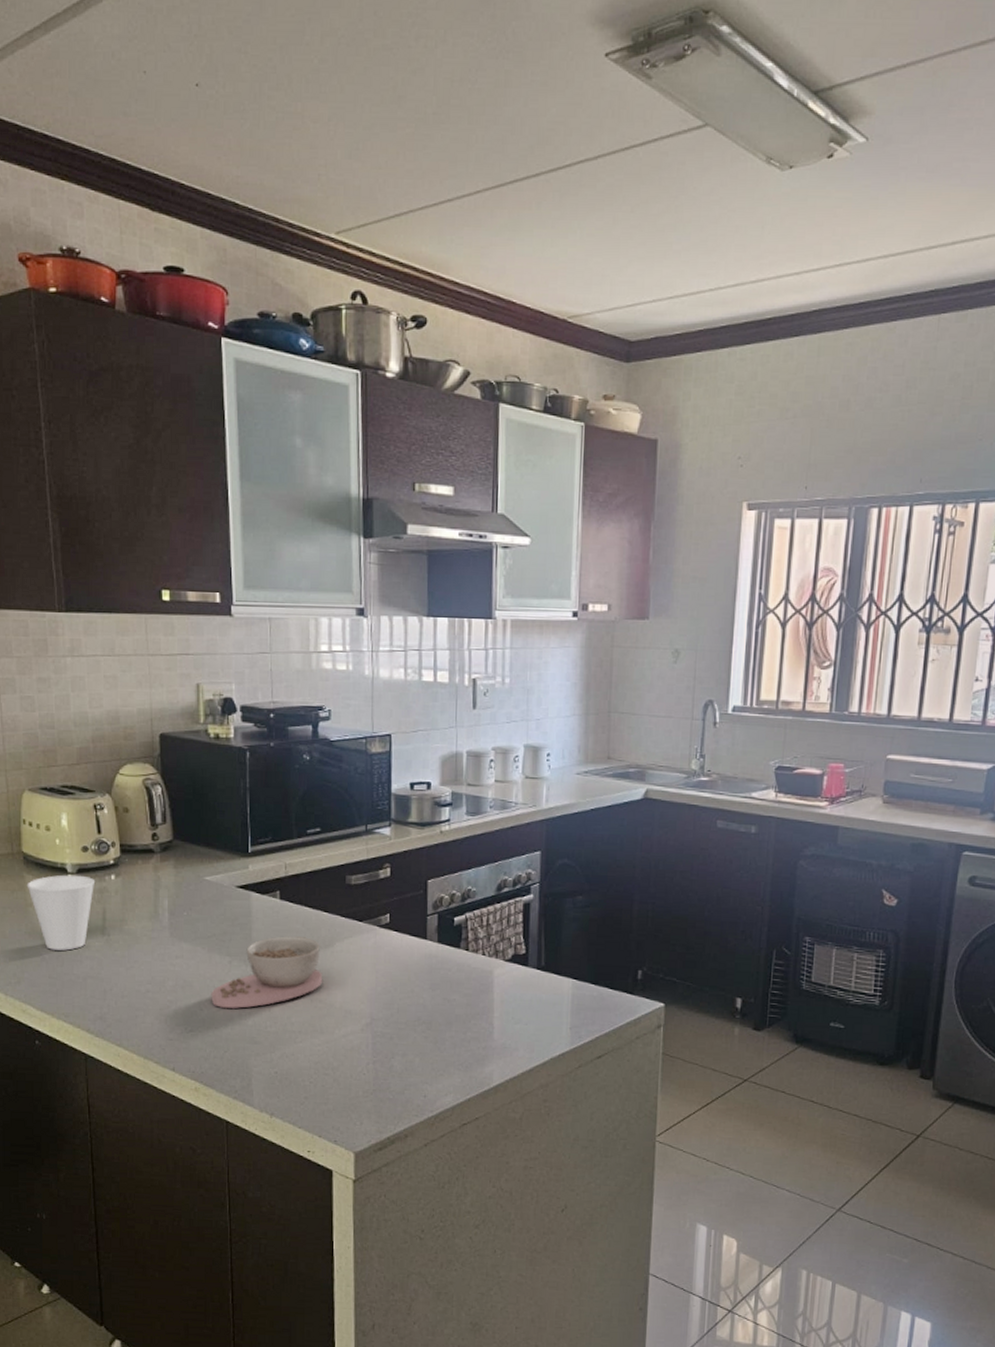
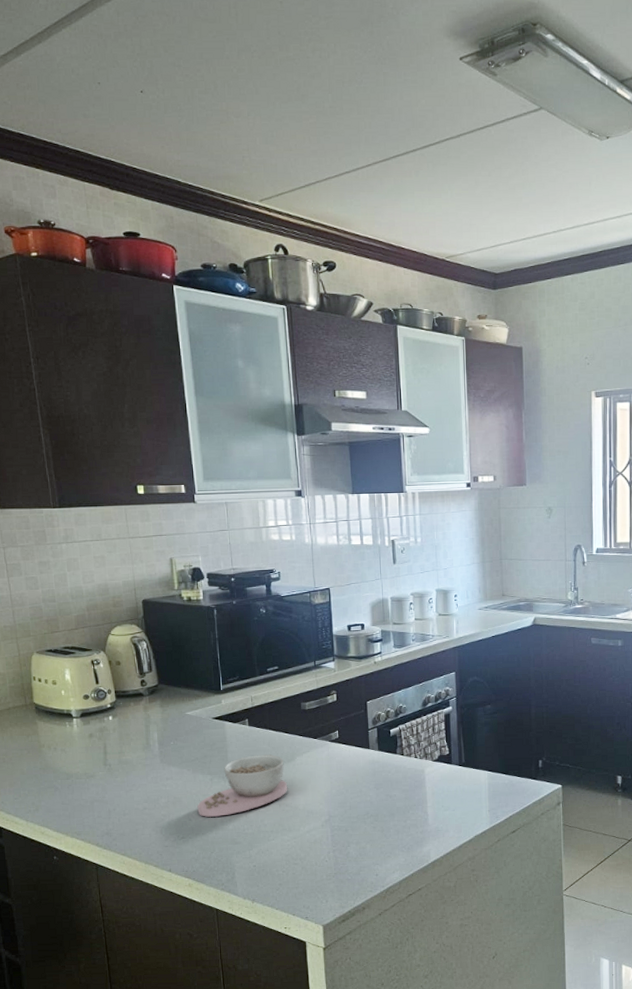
cup: present [26,874,96,951] -> none [39,718,97,781]

